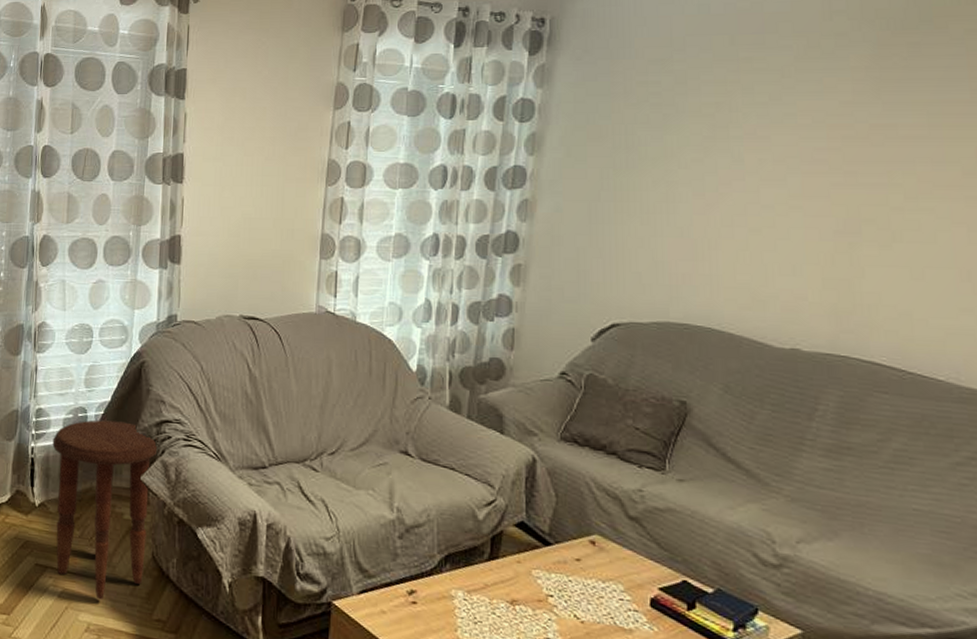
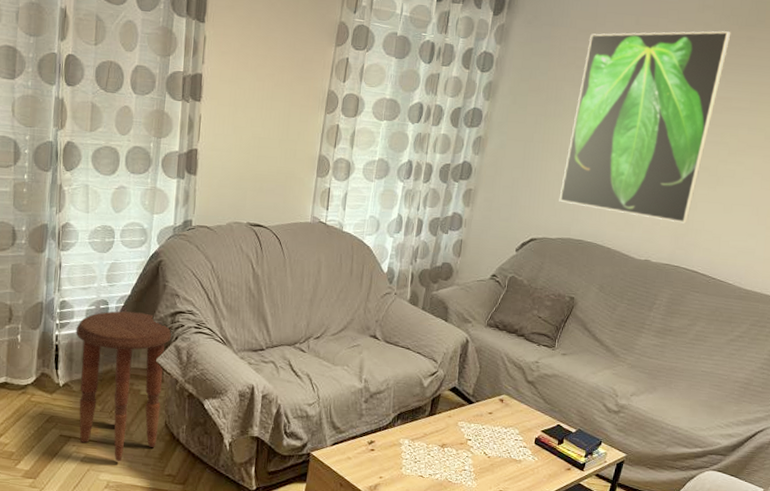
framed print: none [646,40,881,297] -> present [559,31,731,224]

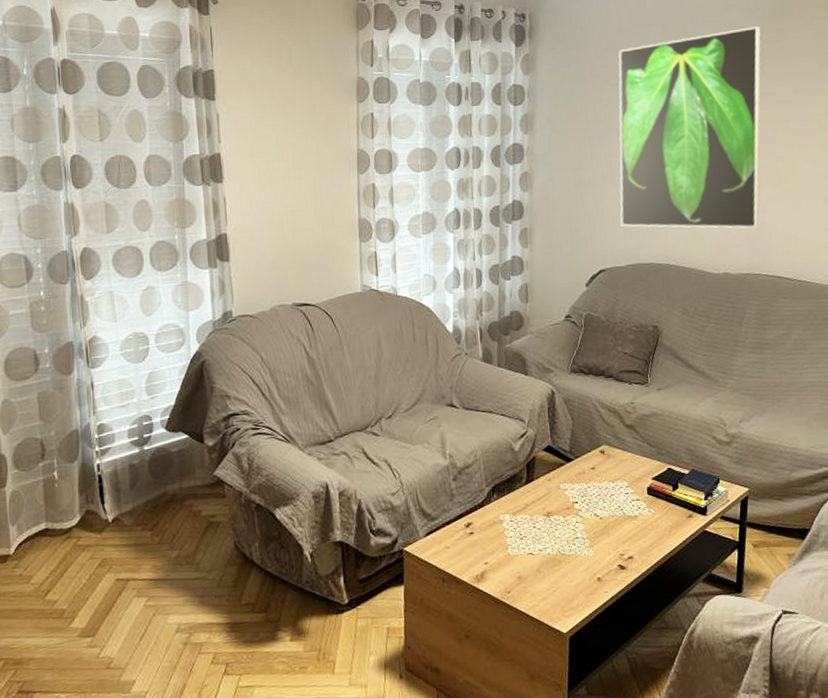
side table: present [75,311,173,462] -> none [119,422,229,599]

